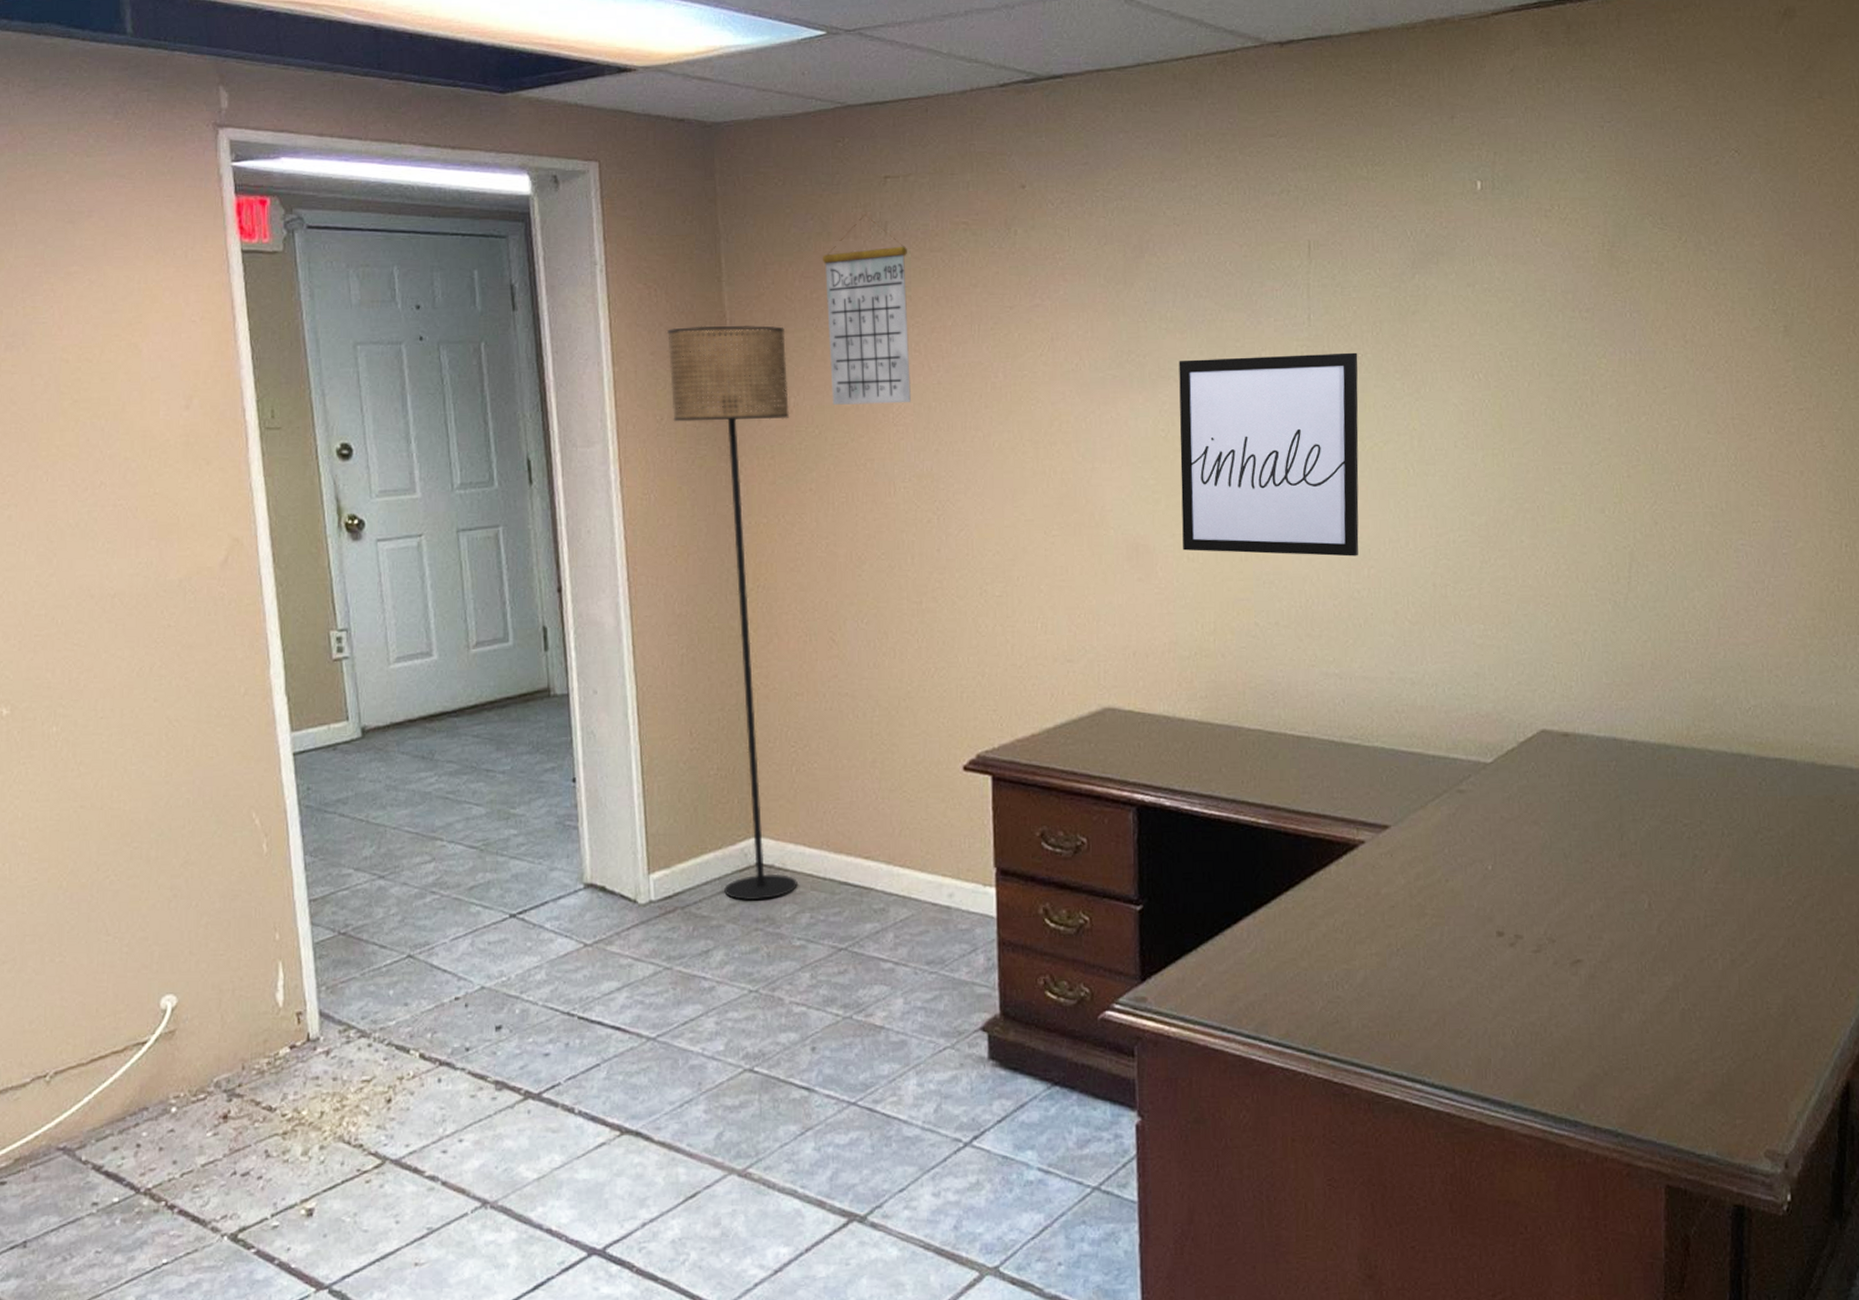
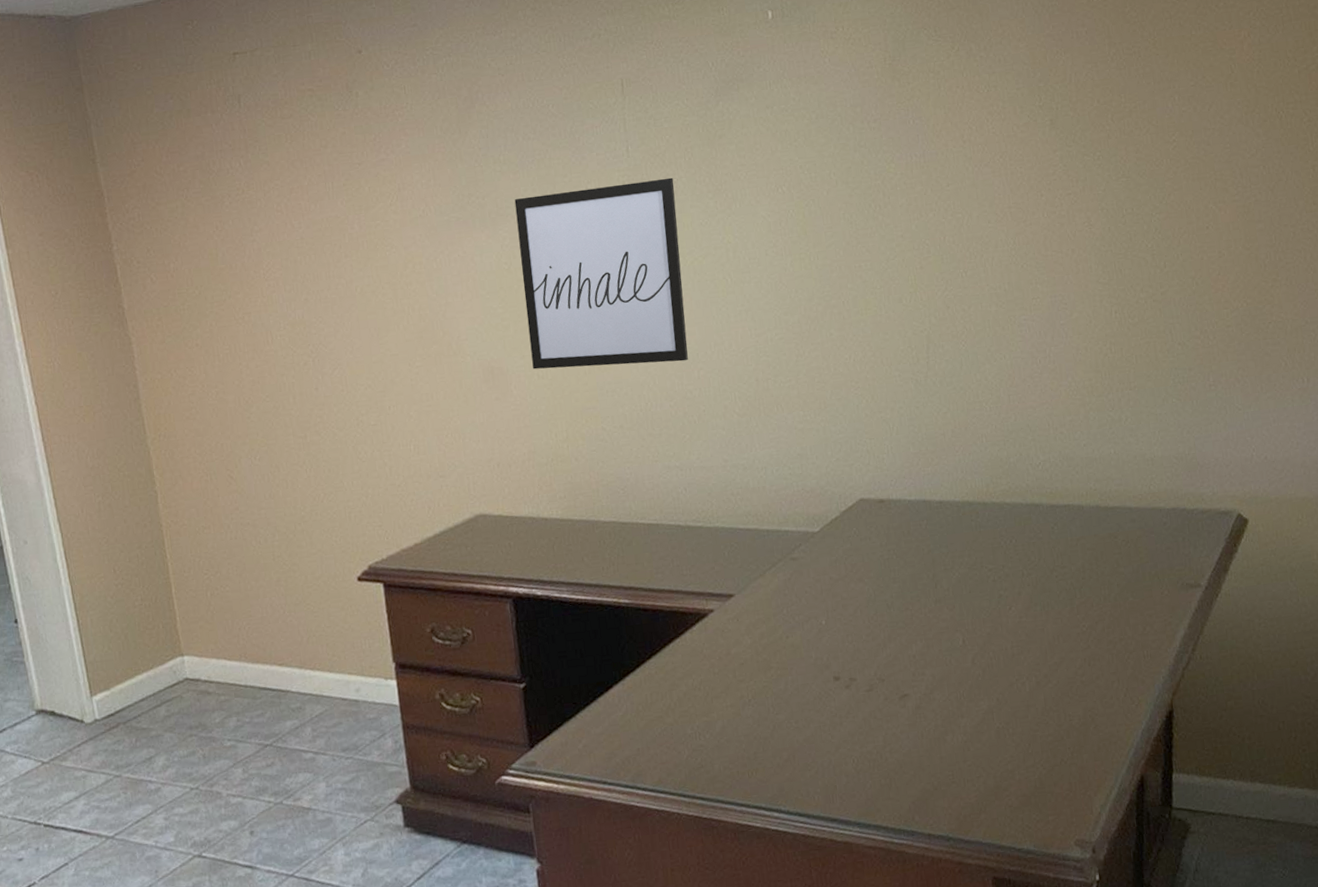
floor lamp: present [666,325,798,901] -> none [51,200,223,712]
calendar: present [823,214,911,405] -> none [185,90,278,267]

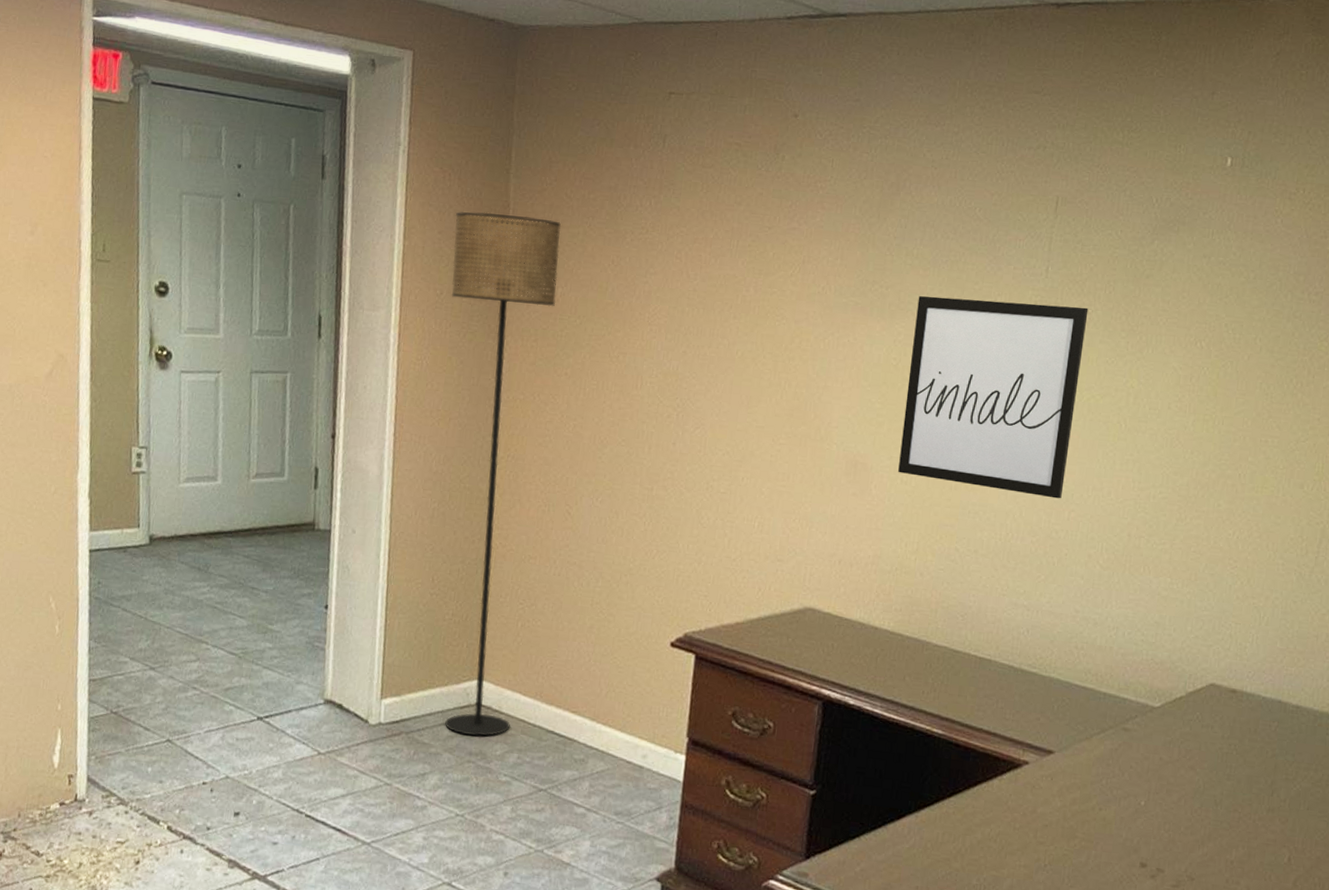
floor lamp: none [51,200,223,712] -> present [445,212,561,737]

